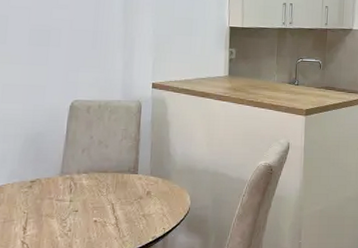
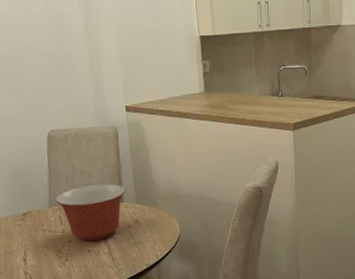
mixing bowl: none [68,155,141,211] -> present [56,184,126,241]

